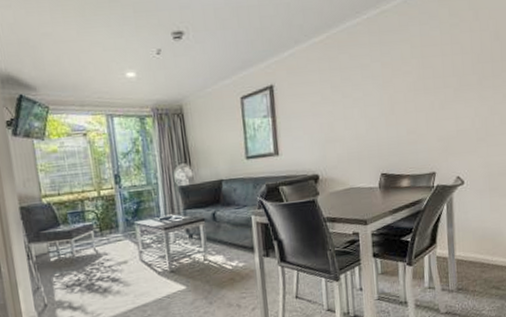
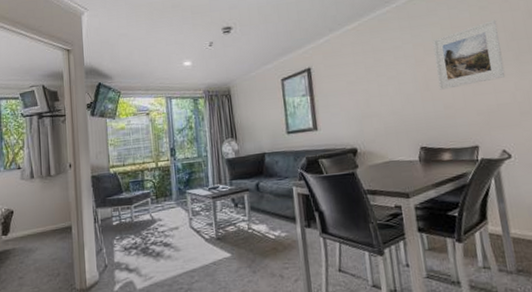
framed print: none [401,40,468,114] -> present [432,20,506,90]

